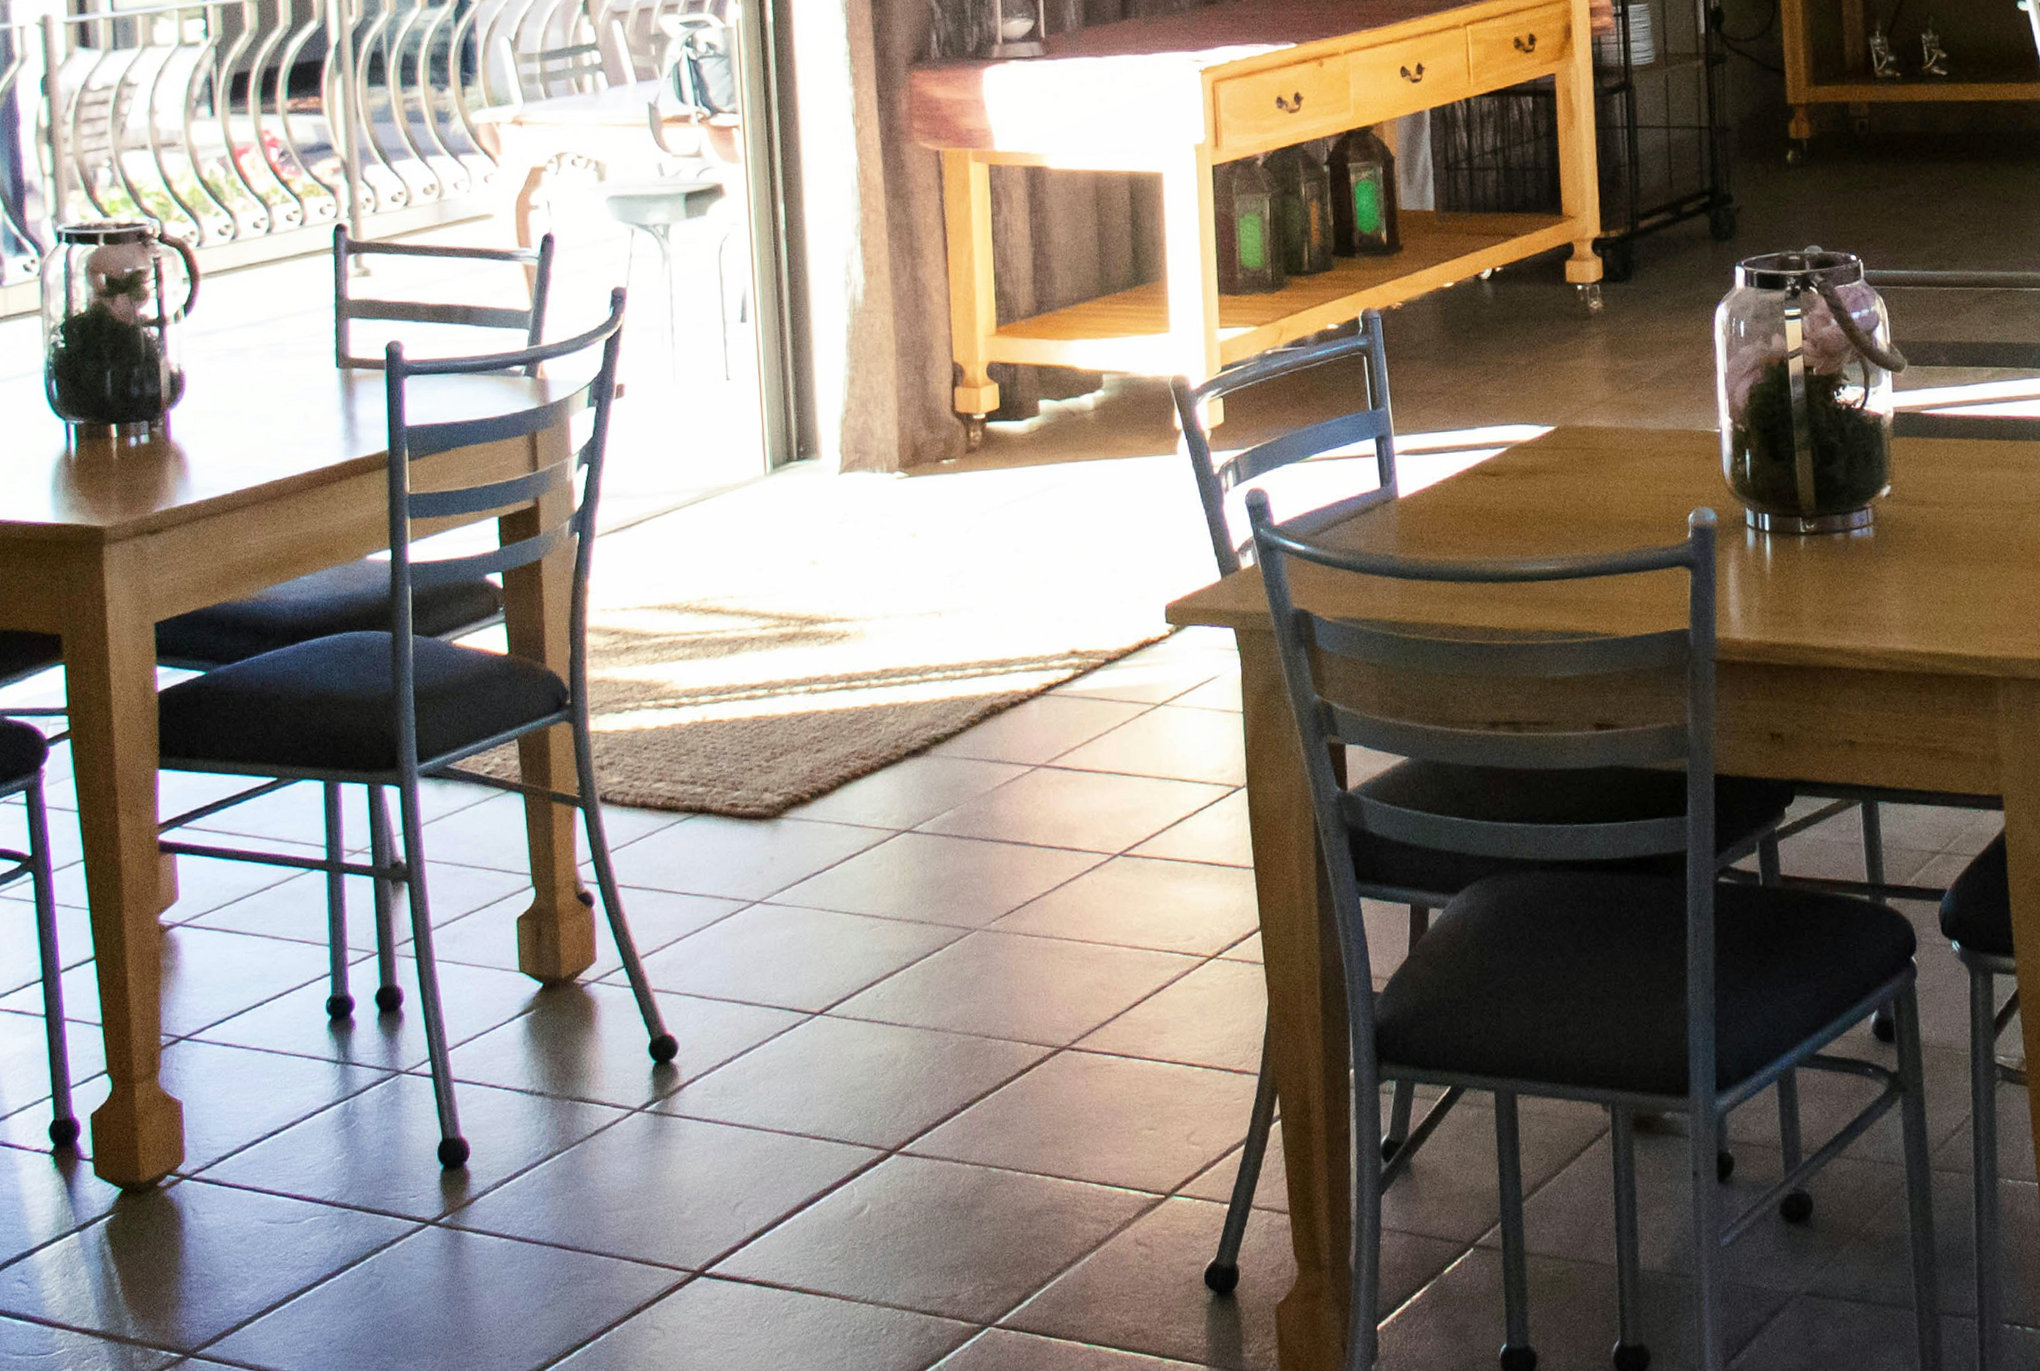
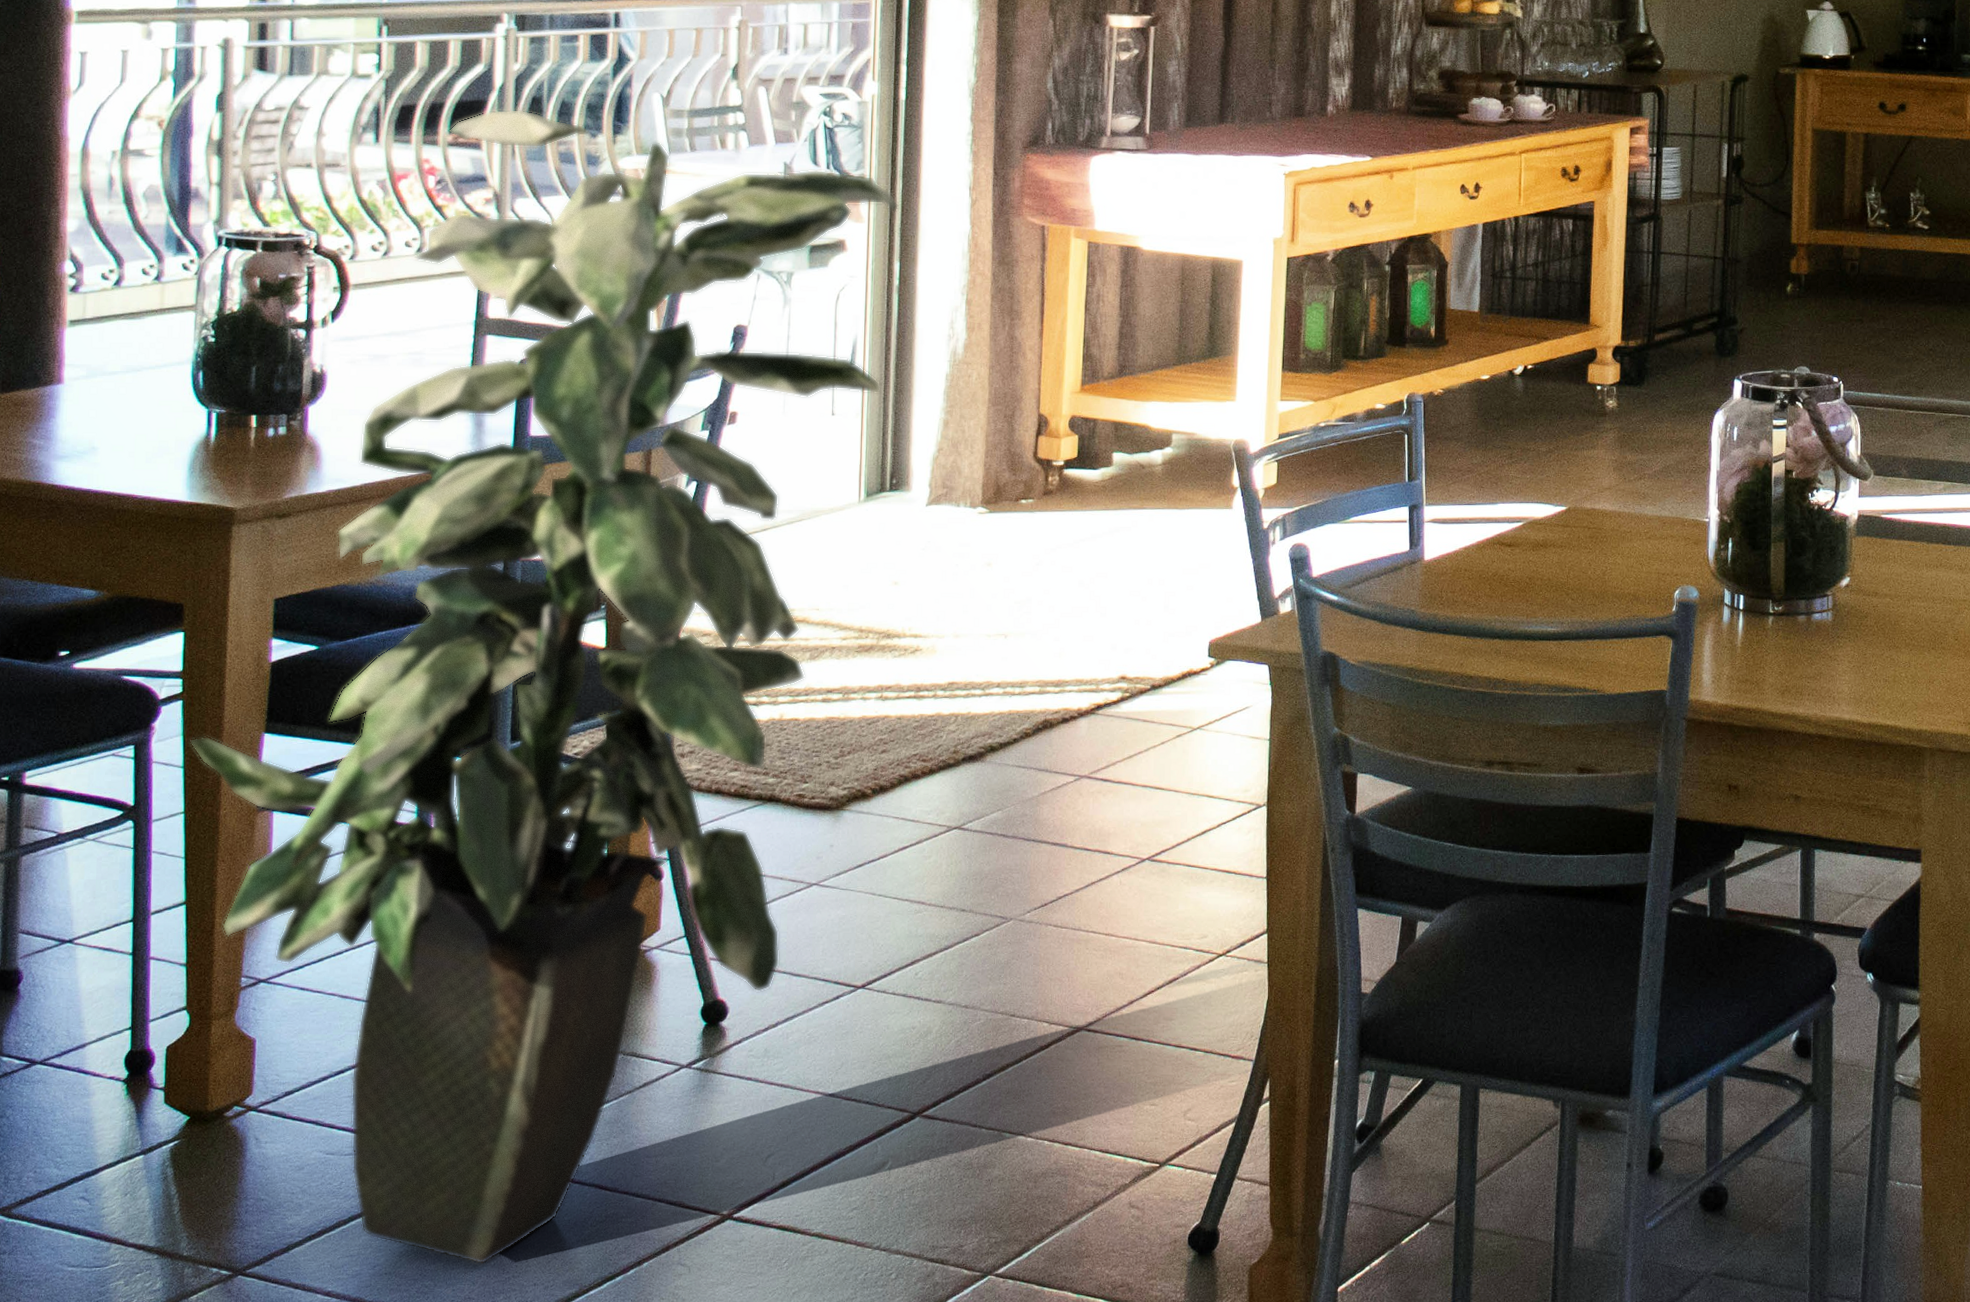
indoor plant: none [81,66,778,1336] -> present [189,109,899,1265]

